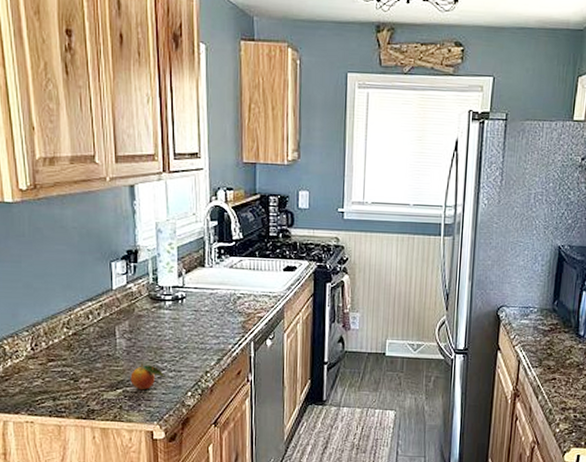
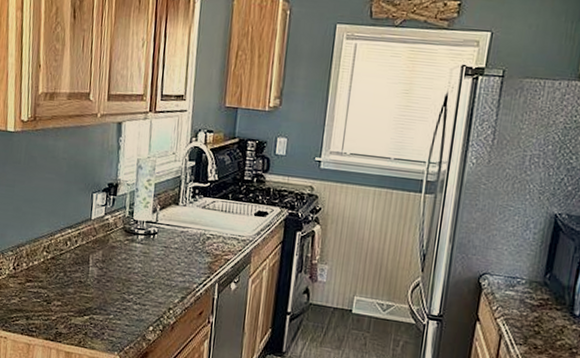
fruit: present [130,361,167,391] -> none [97,290,132,320]

